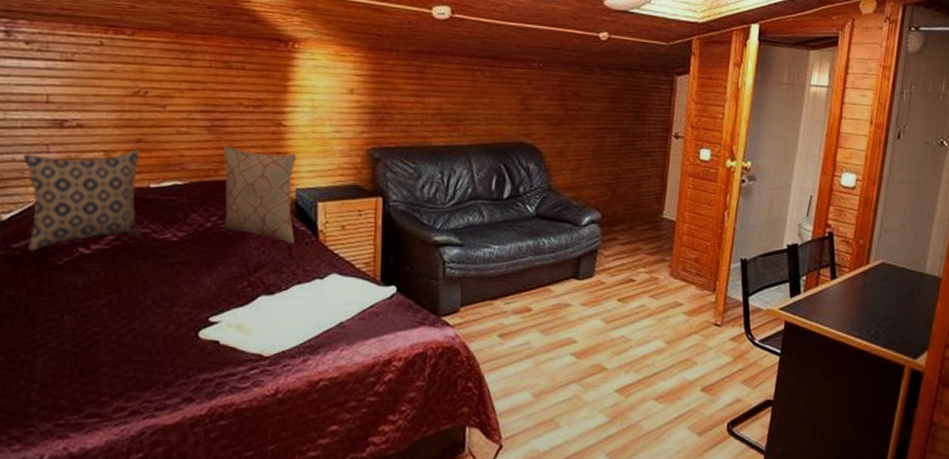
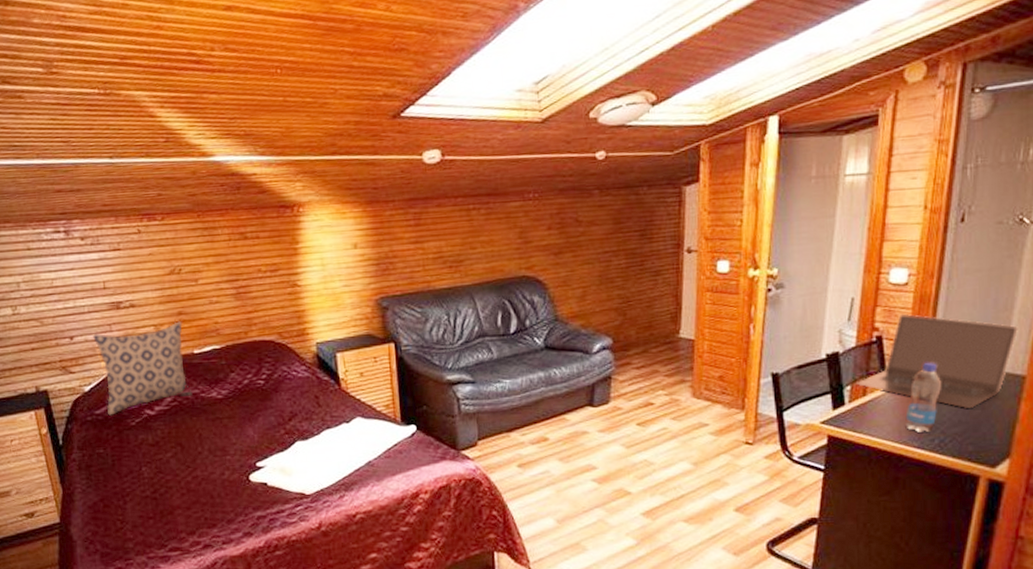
pillow: present [223,146,297,244] -> none [249,310,320,393]
laptop: none [810,214,937,305] -> present [855,313,1018,409]
bottle: none [848,259,878,324] -> present [905,362,941,434]

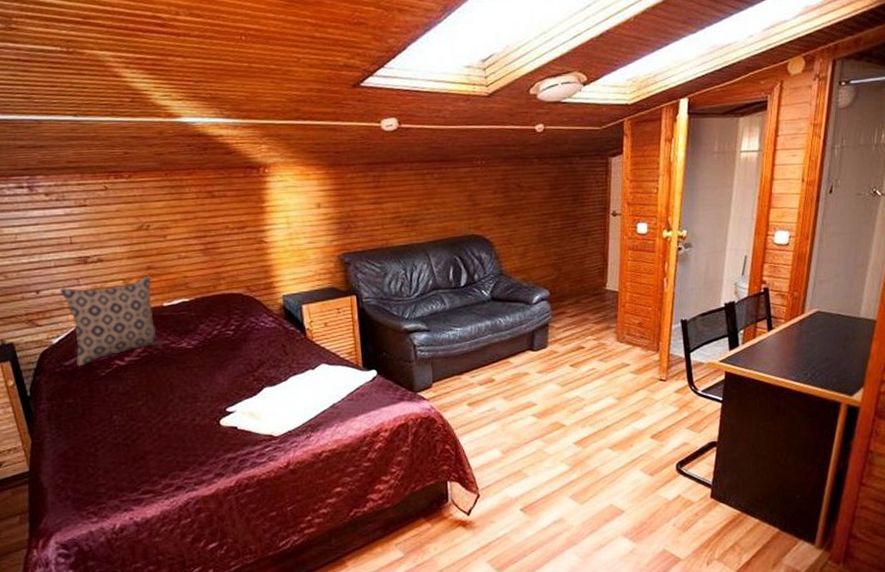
laptop: present [855,313,1018,409] -> none [747,269,871,348]
bottle: present [905,362,941,434] -> none [785,309,813,369]

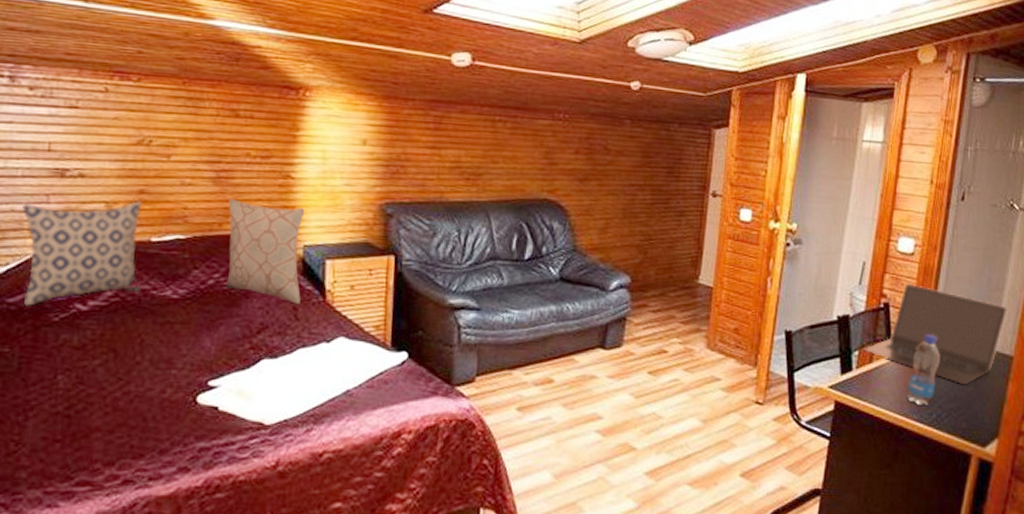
pillow: none [218,265,287,342] -> present [226,199,305,304]
laptop: none [747,269,871,348] -> present [863,283,1007,385]
bottle: none [785,309,813,369] -> present [907,334,940,407]

